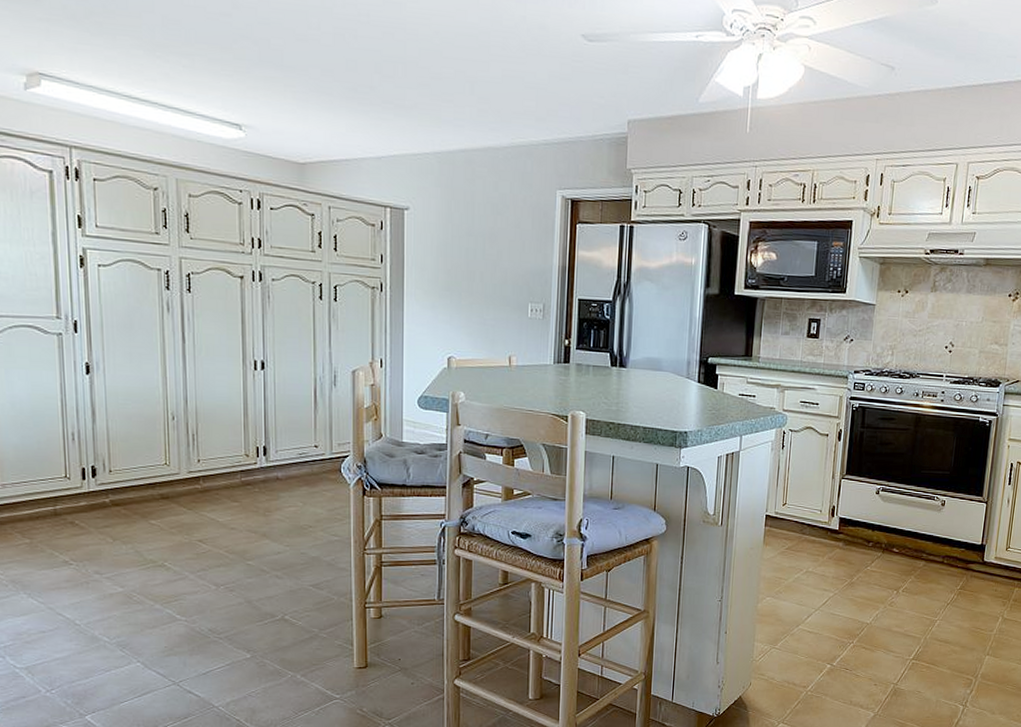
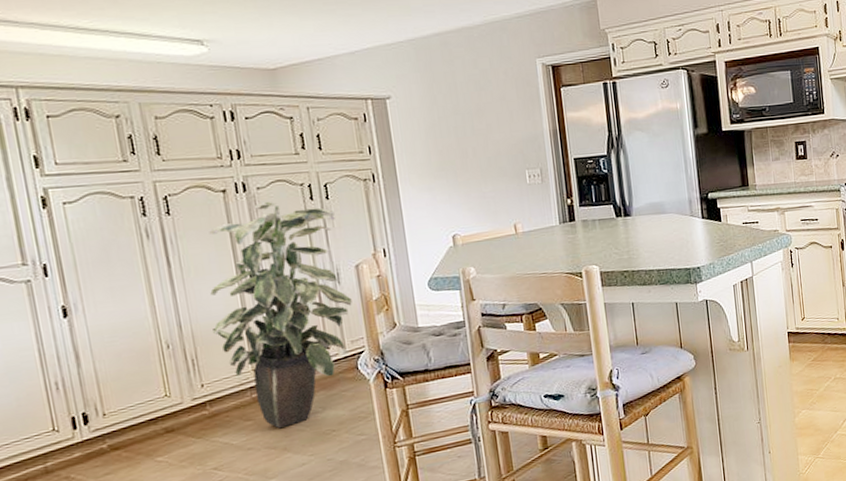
indoor plant: none [215,293,344,515] -> present [209,201,352,429]

